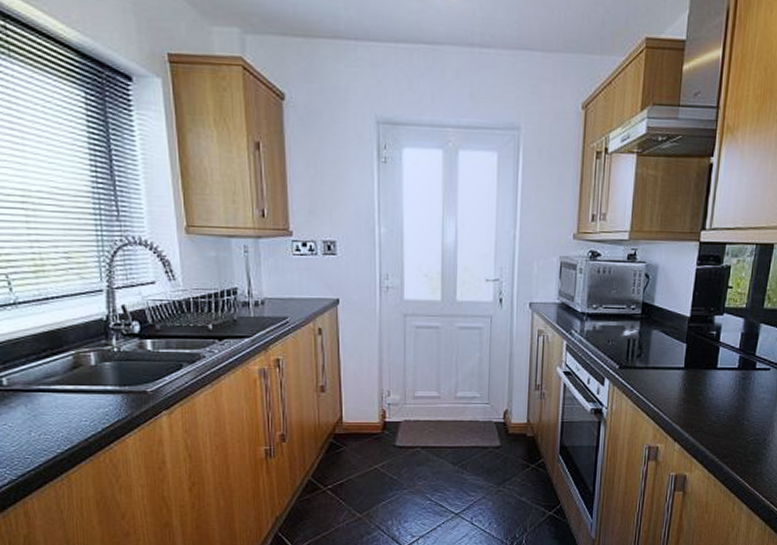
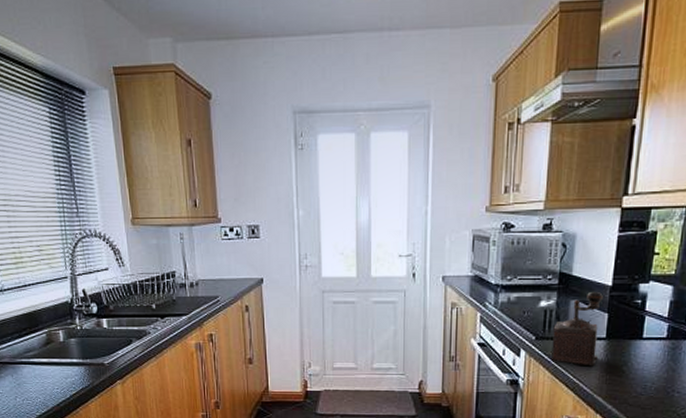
pepper mill: none [634,321,682,396] -> present [551,291,603,367]

